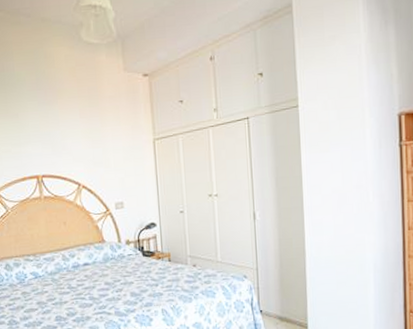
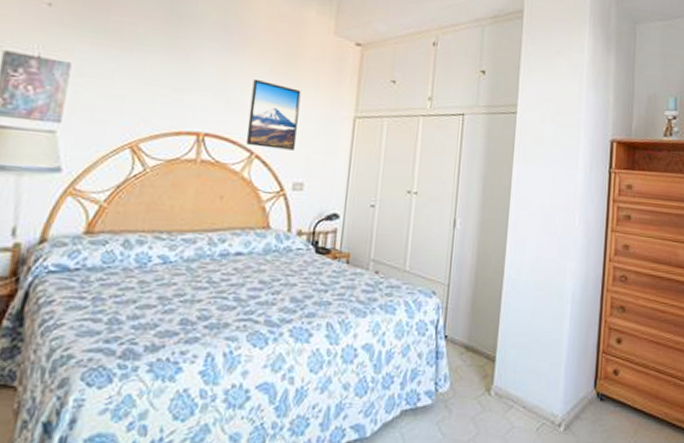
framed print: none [69,123,112,179] -> present [246,78,301,151]

